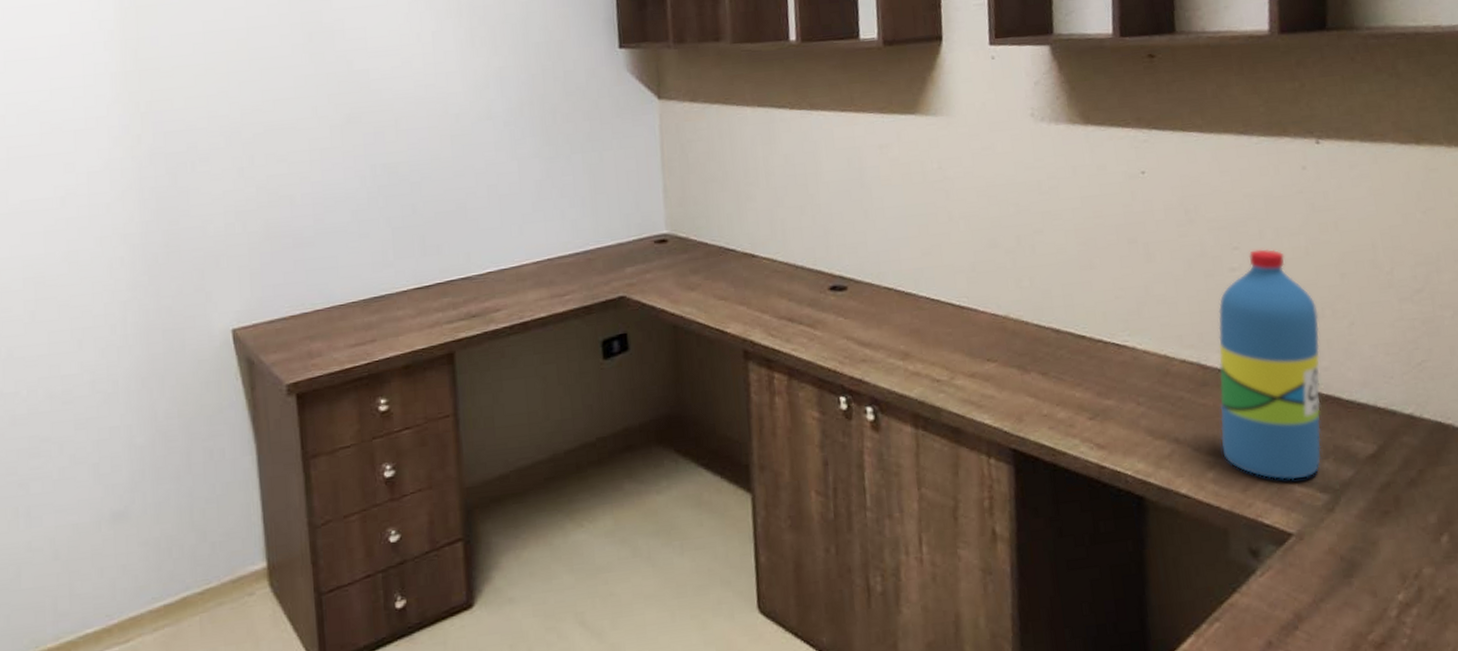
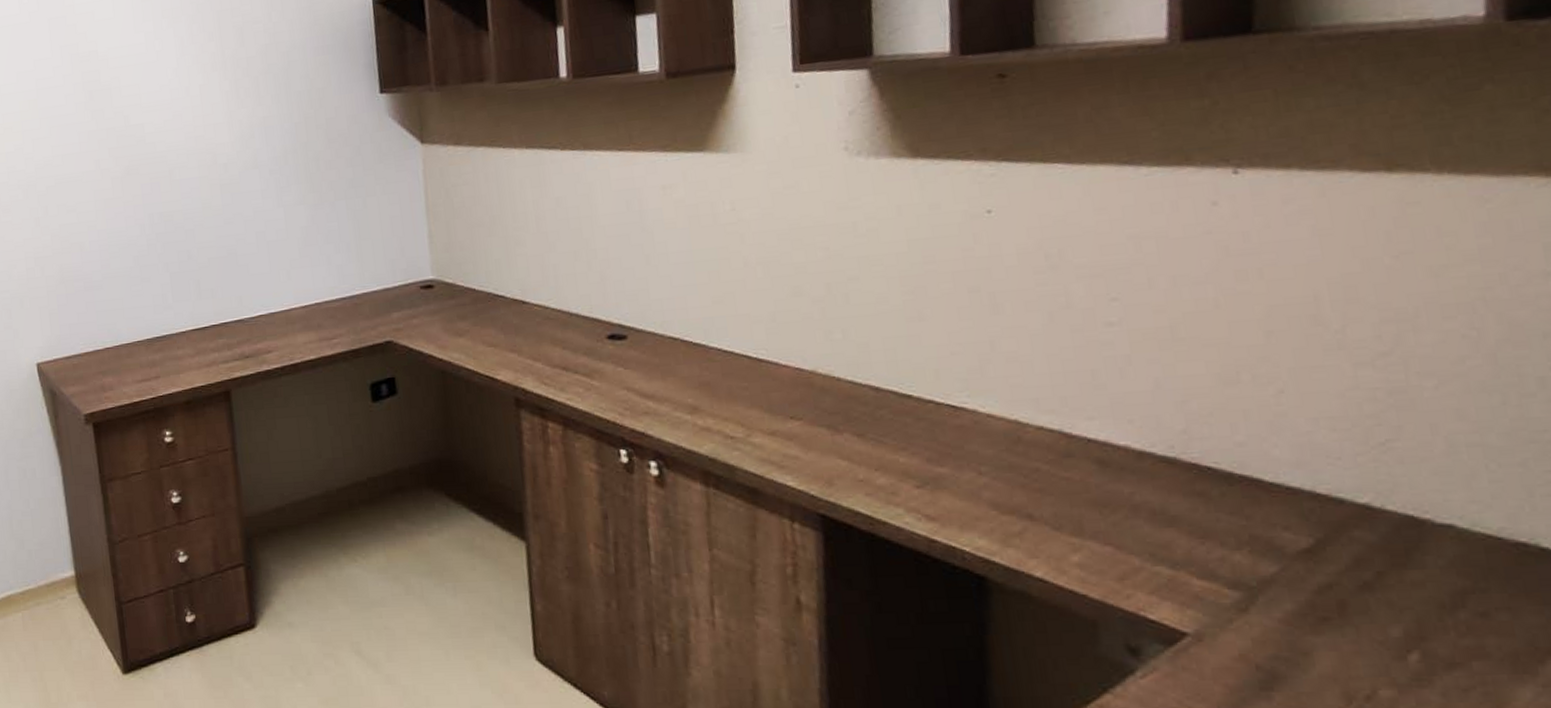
water bottle: present [1218,248,1321,480] -> none [1088,300,1233,572]

